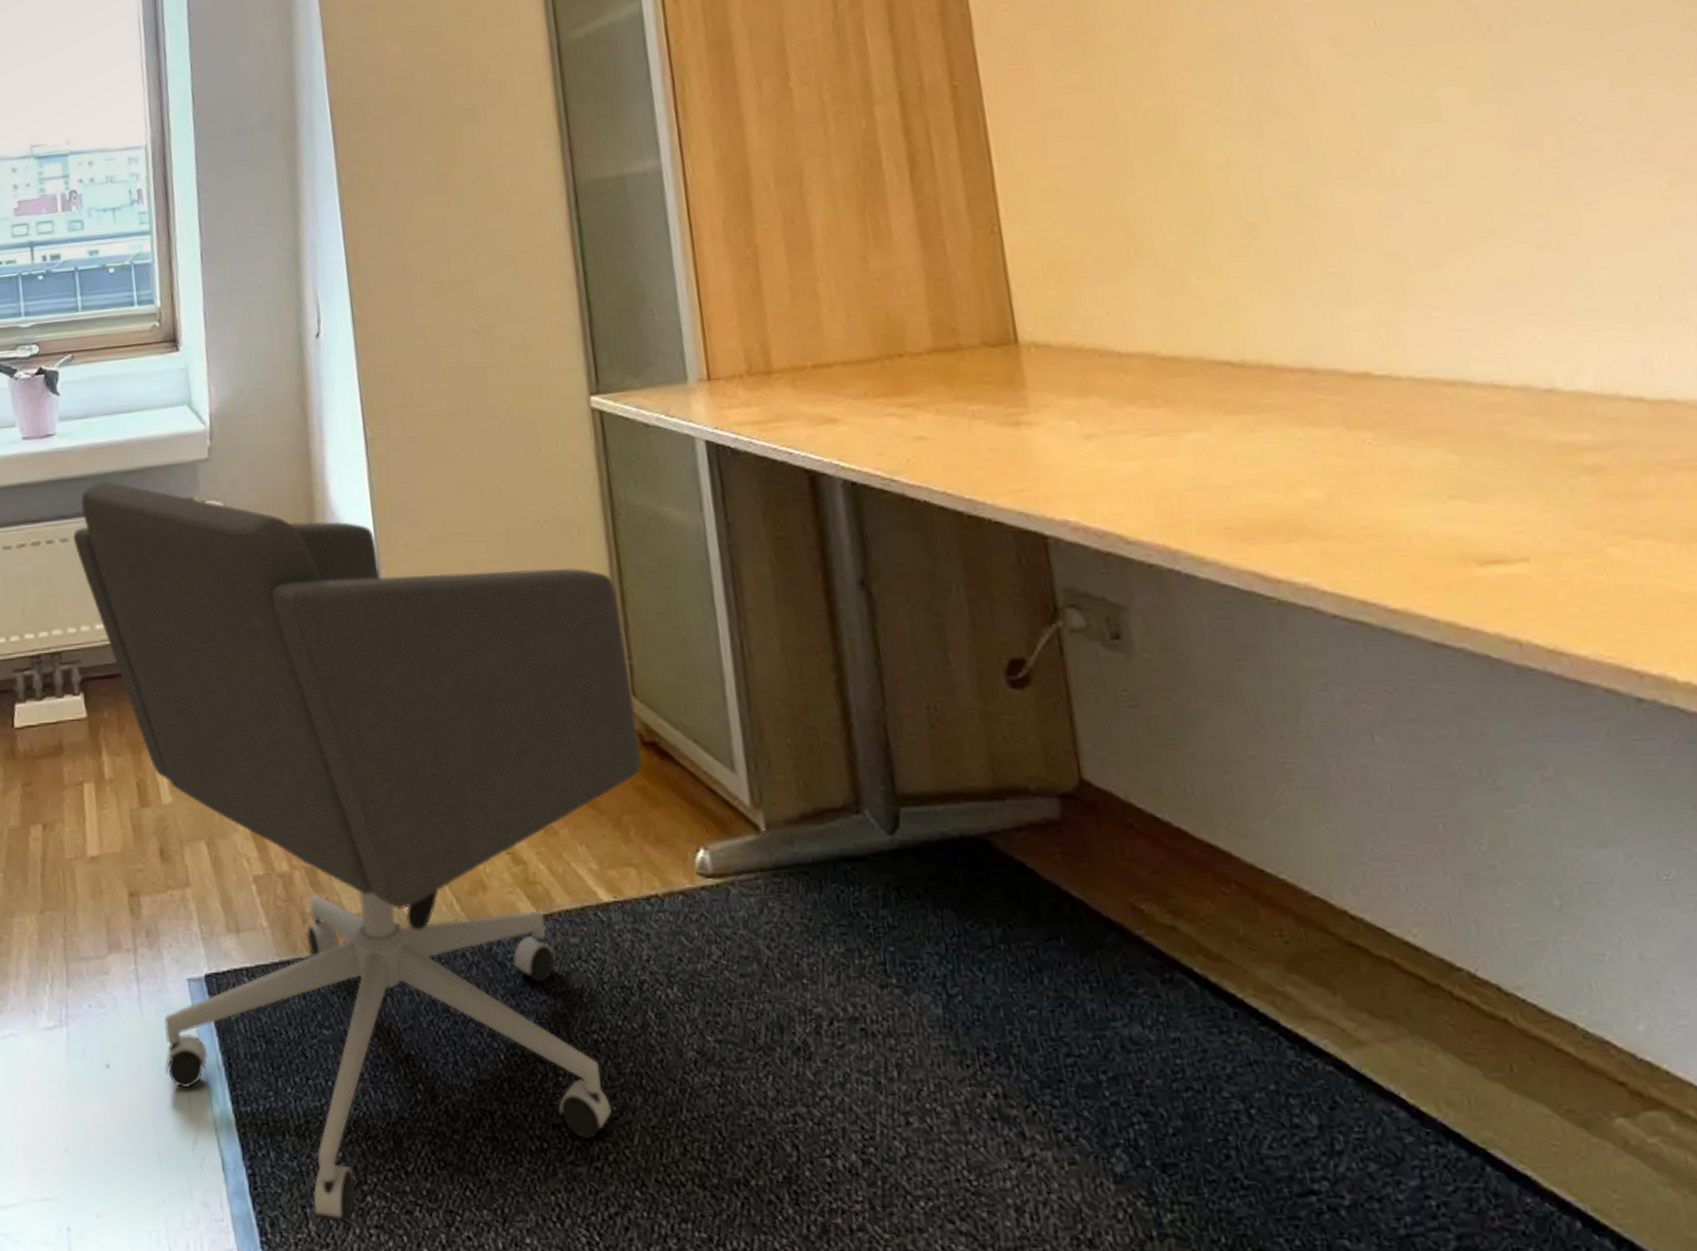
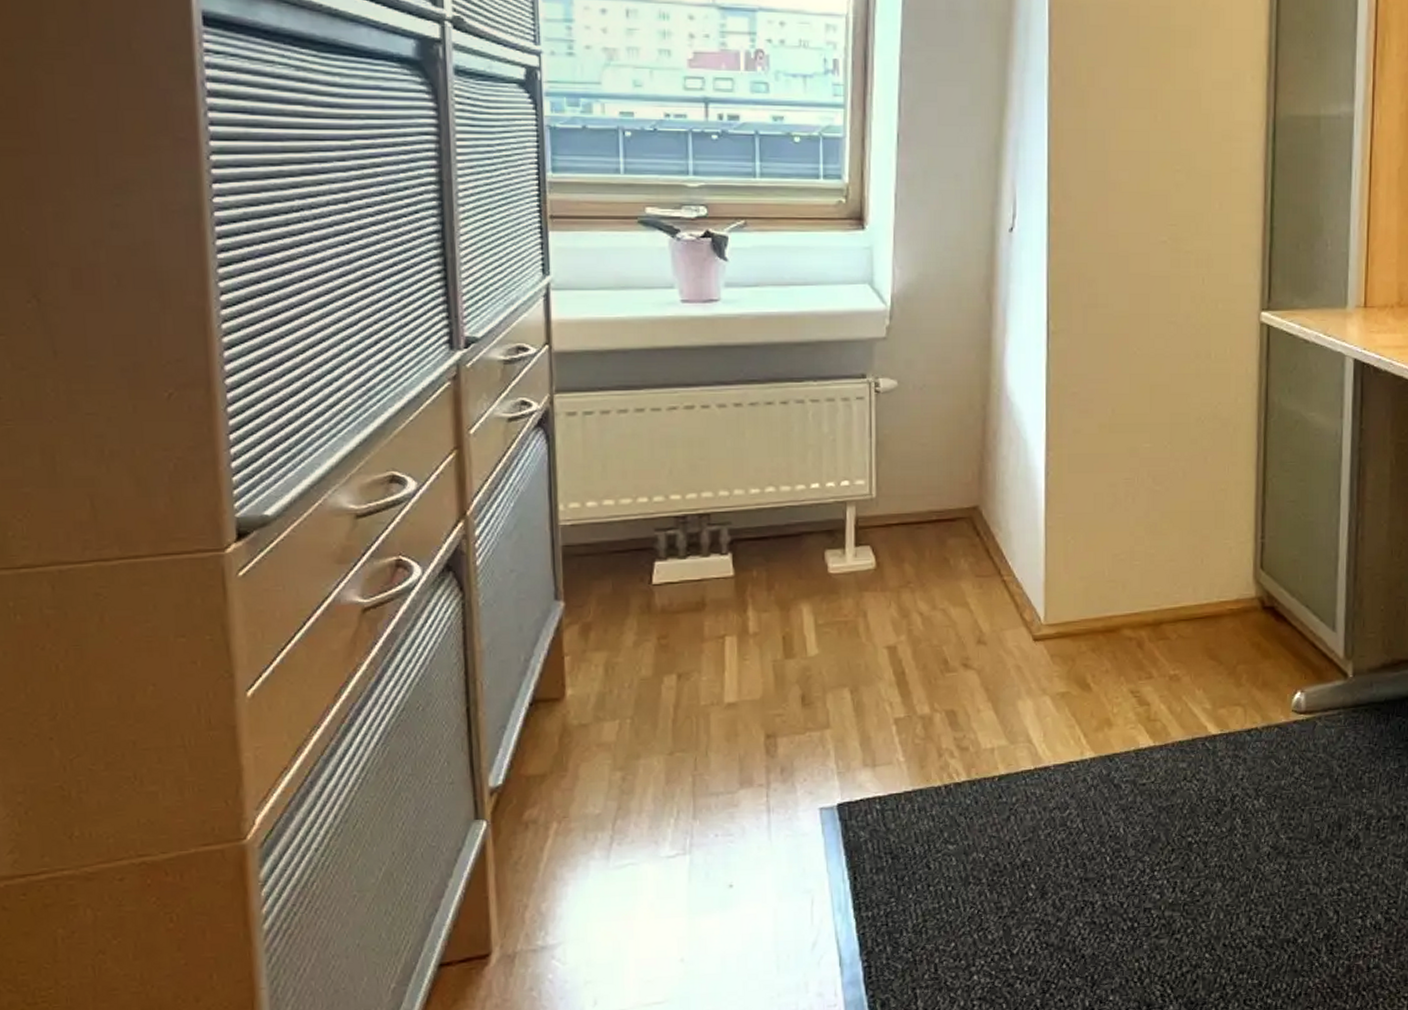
office chair: present [73,481,642,1223] -> none [732,352,1261,999]

